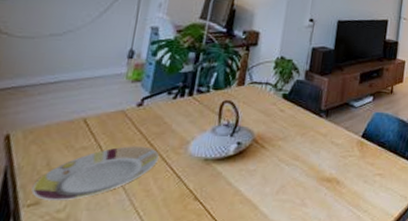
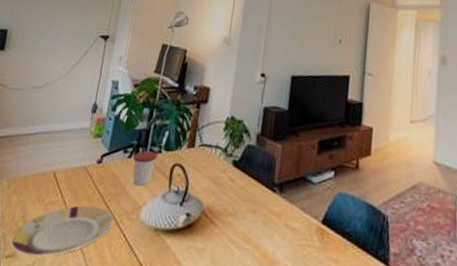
cup: none [178,88,205,124] -> present [133,147,157,186]

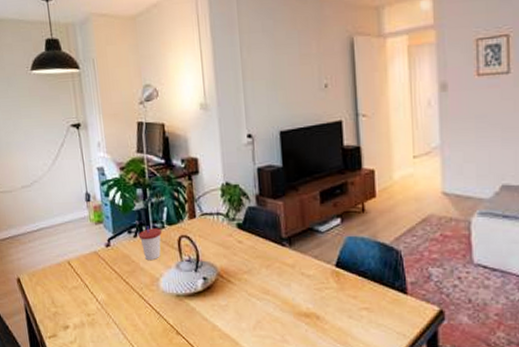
plate: present [9,205,114,257] -> none [47,284,136,333]

